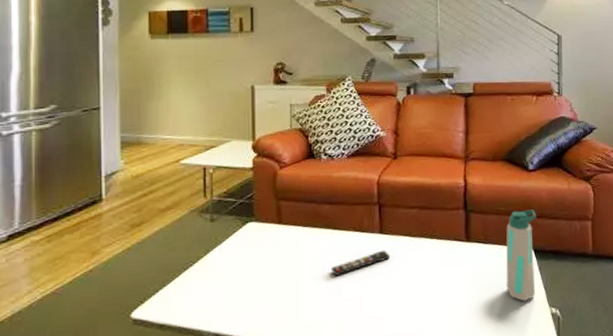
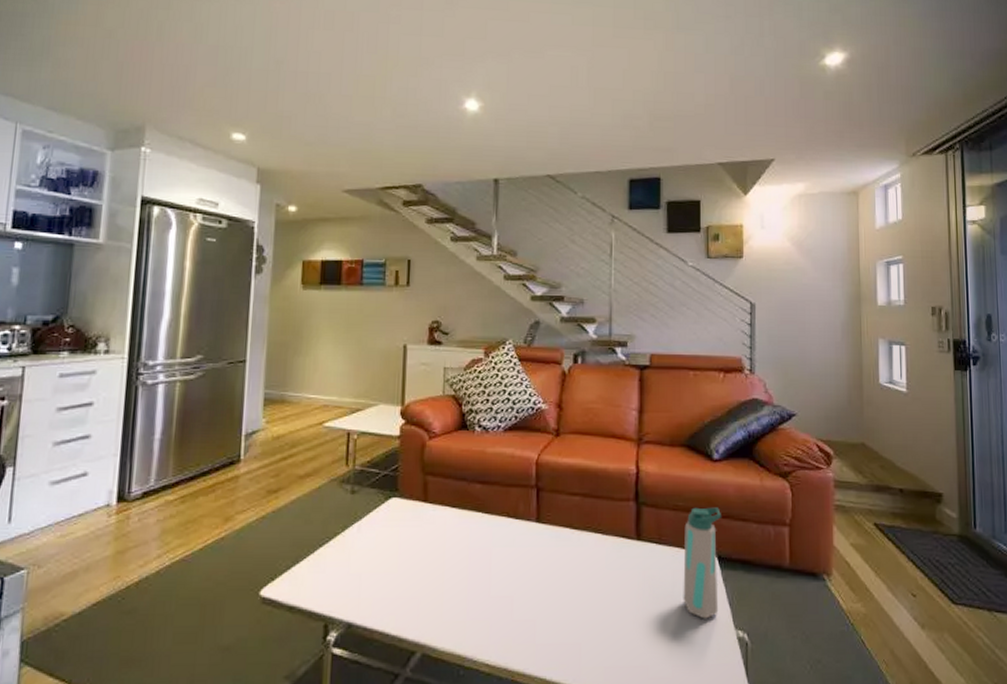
remote control: present [330,250,391,277] -> none [479,541,548,569]

